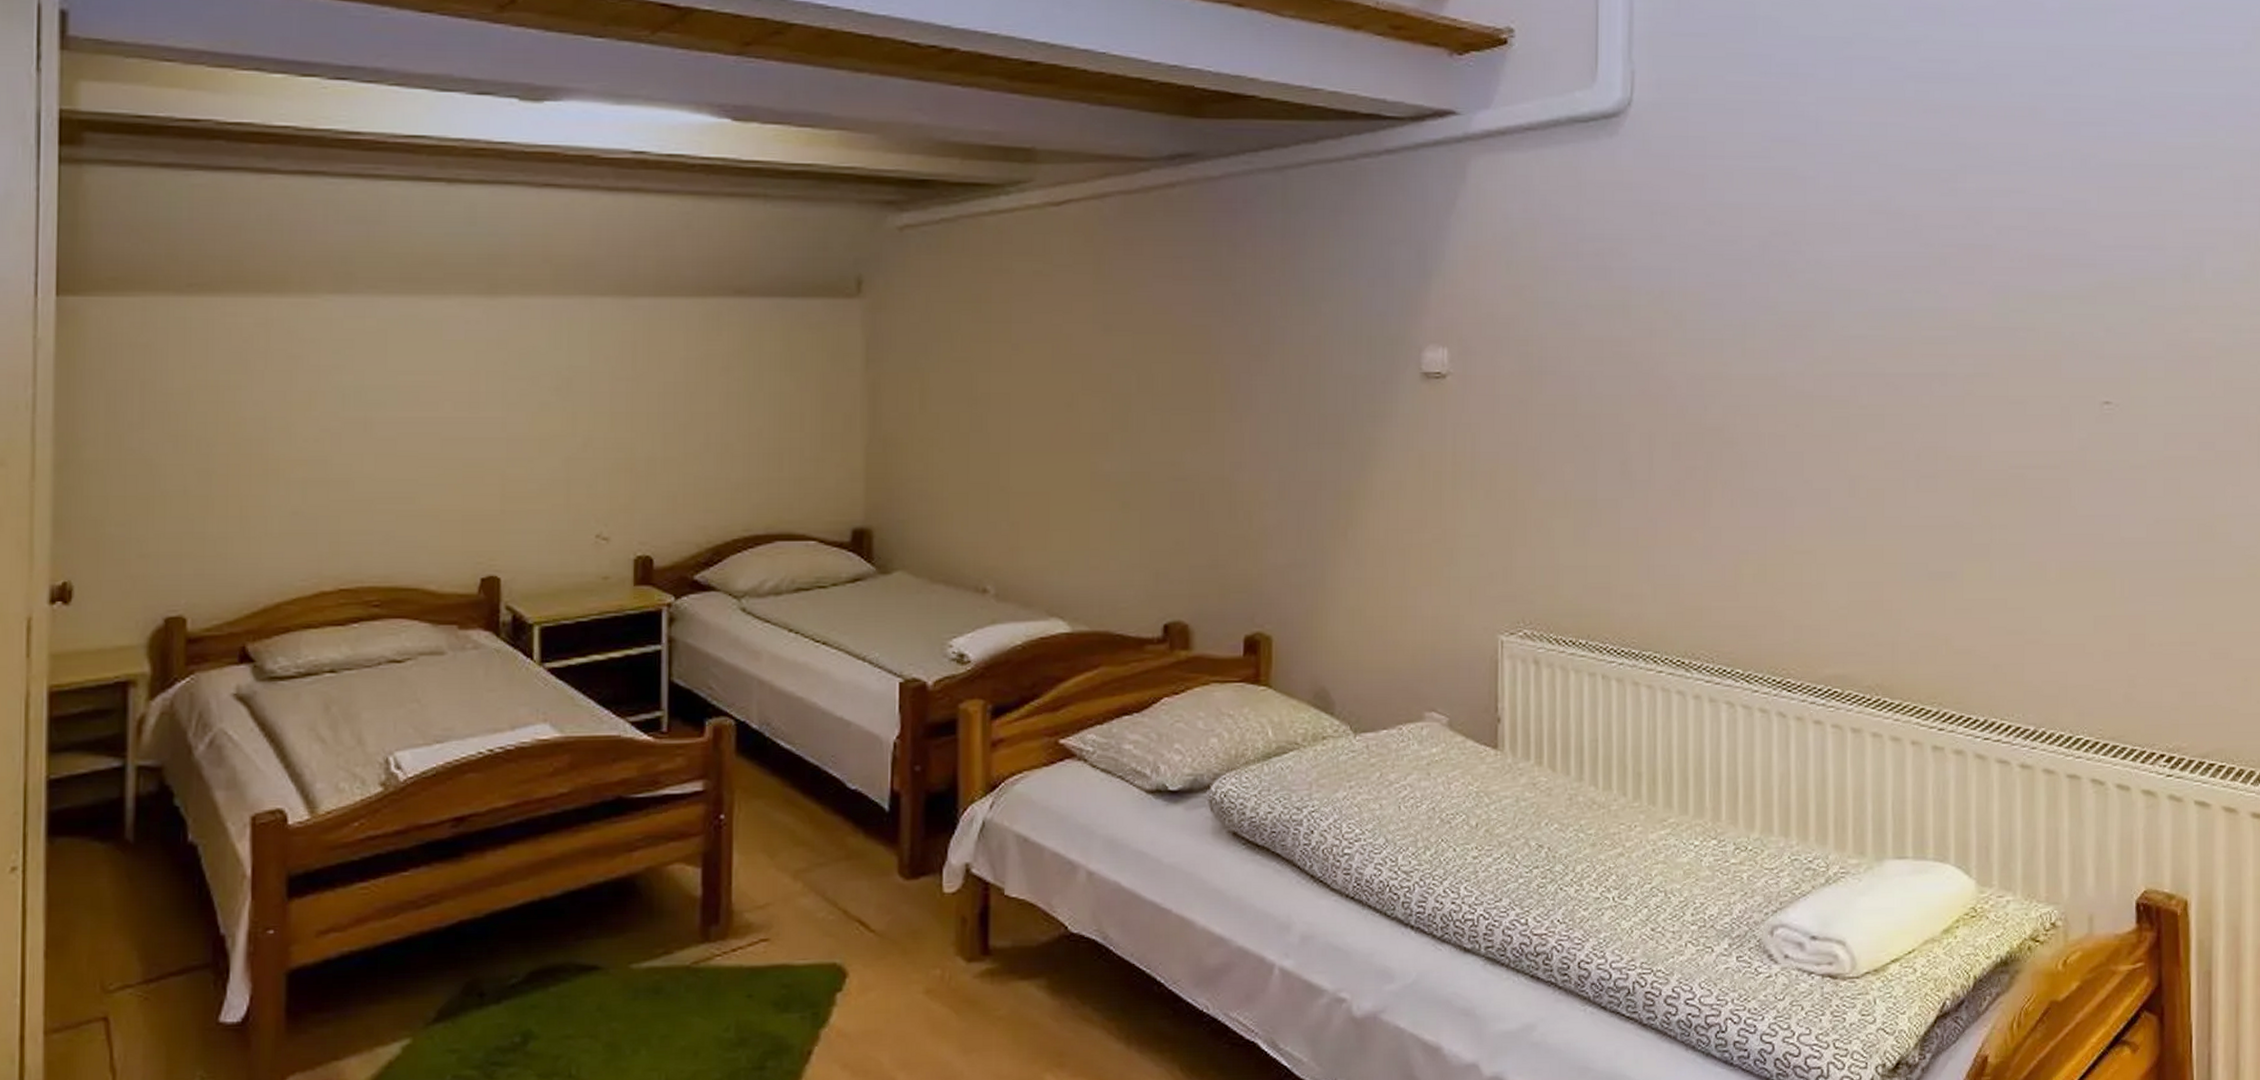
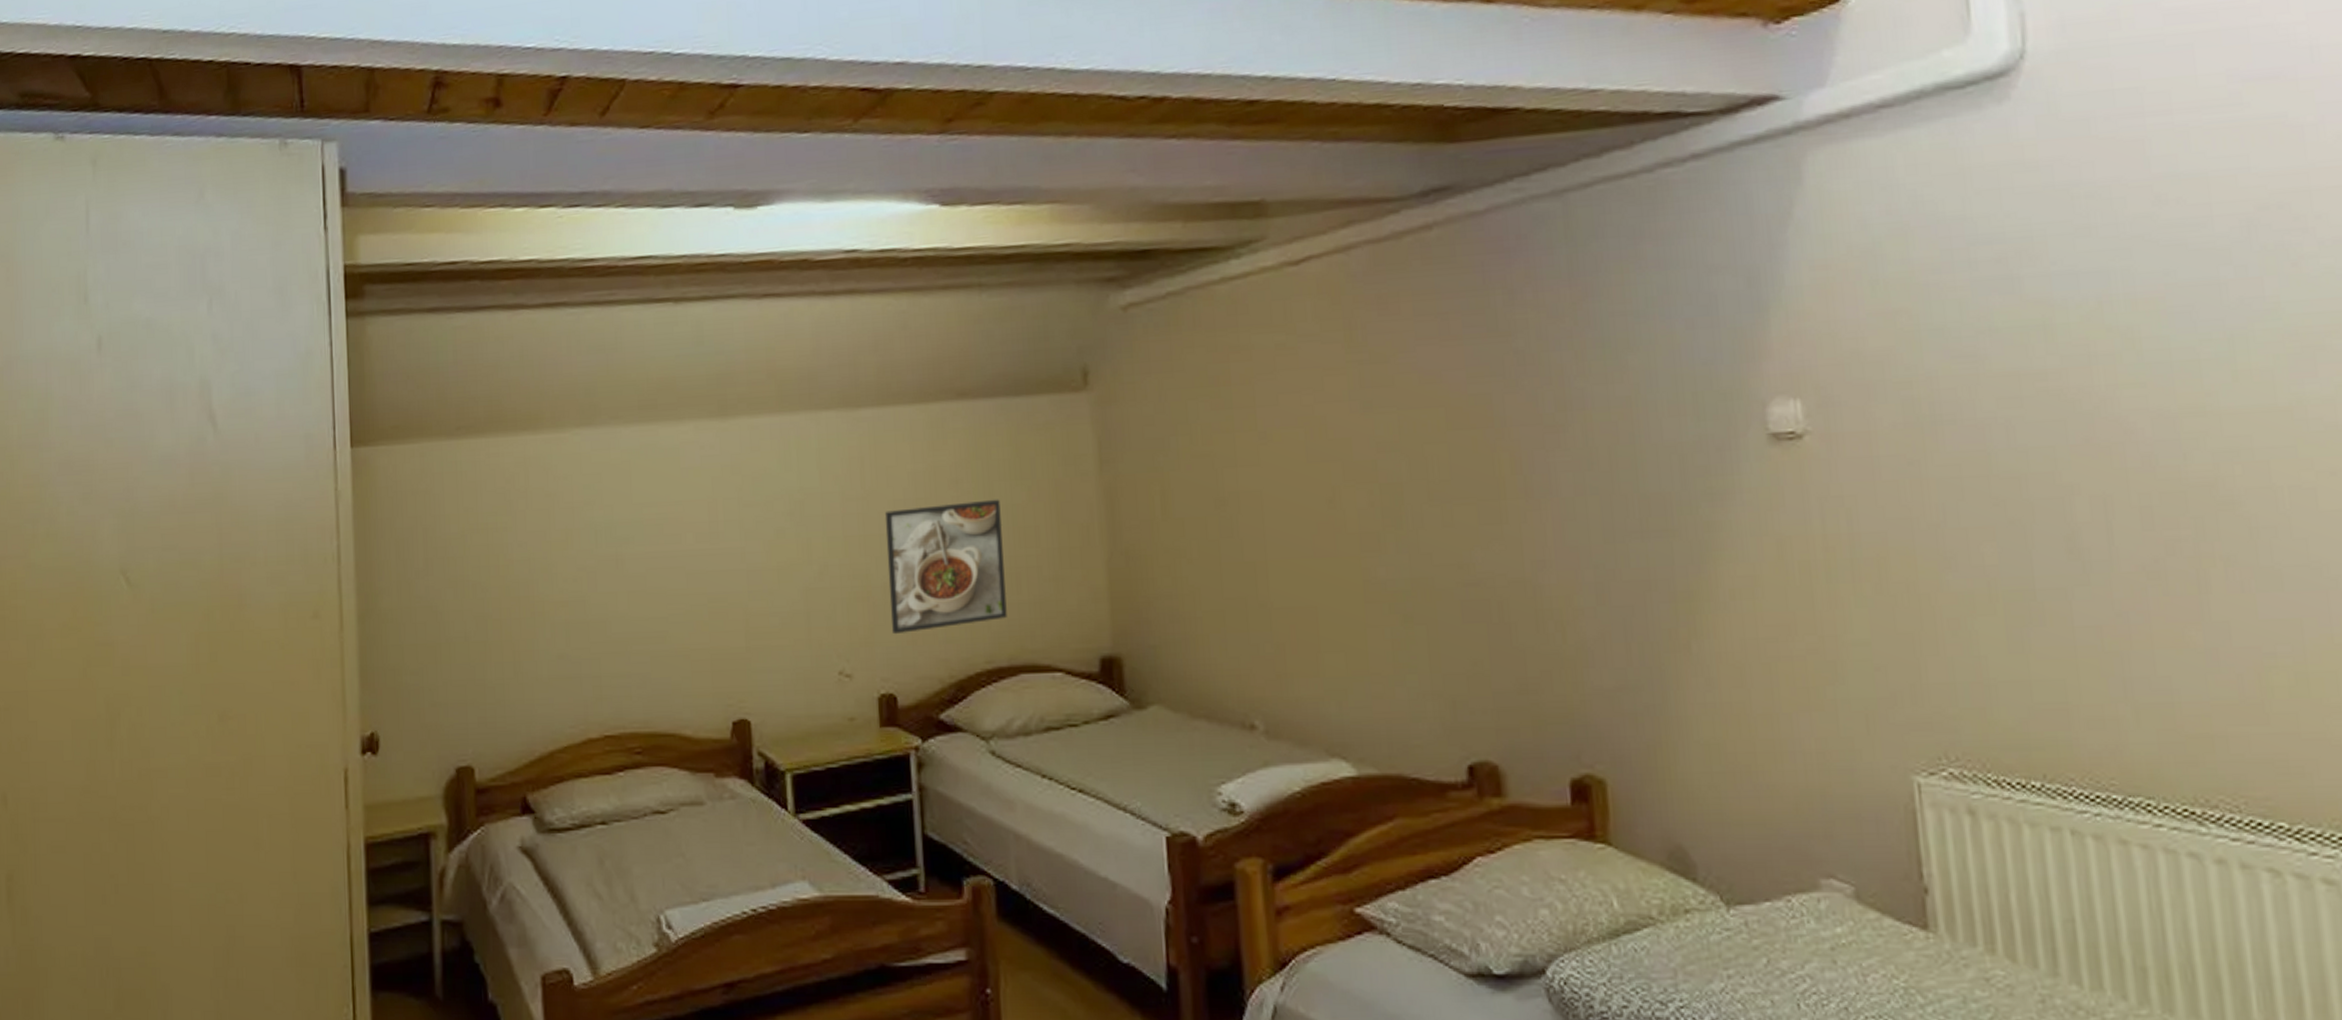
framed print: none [652,387,770,503] -> present [884,499,1007,635]

